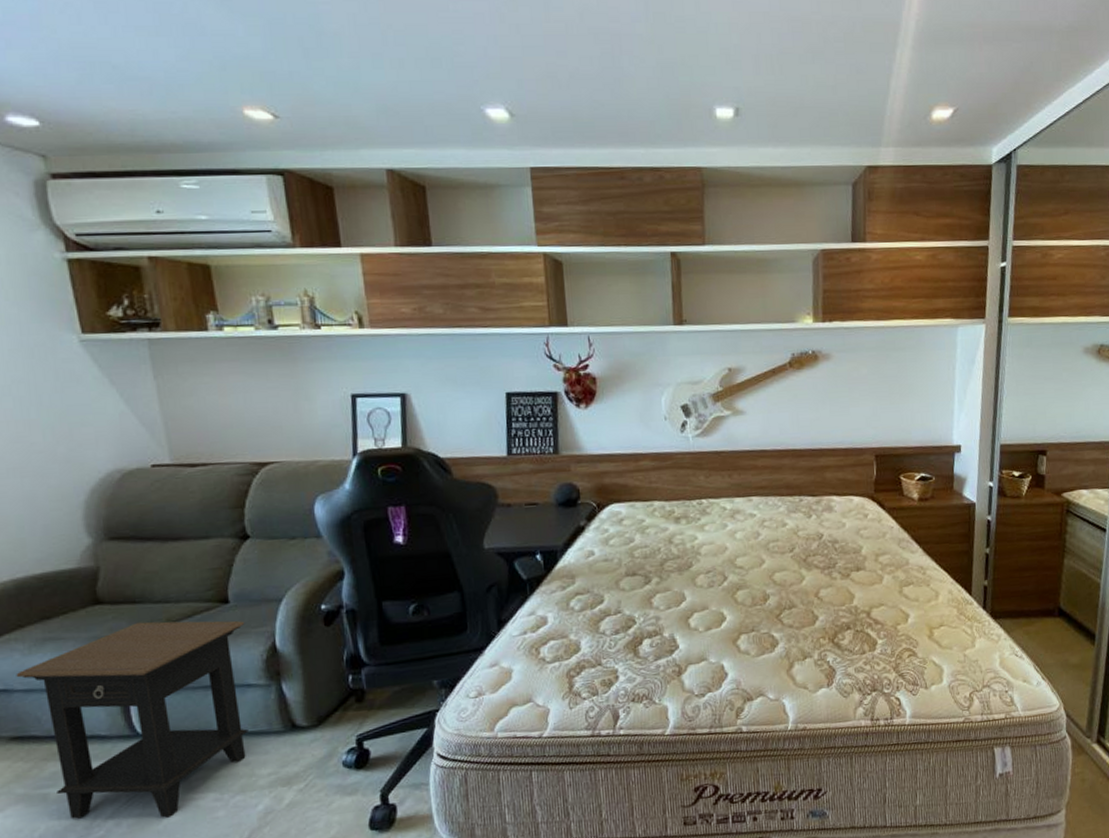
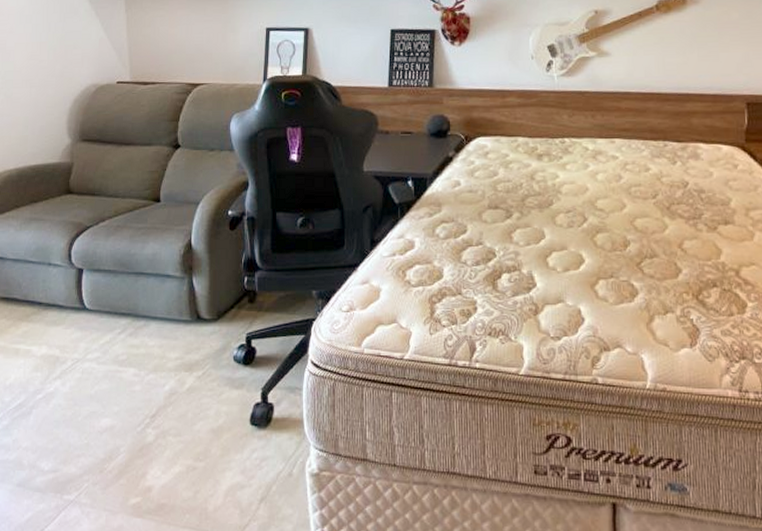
side table: present [16,620,248,819] -> none [9,212,170,385]

